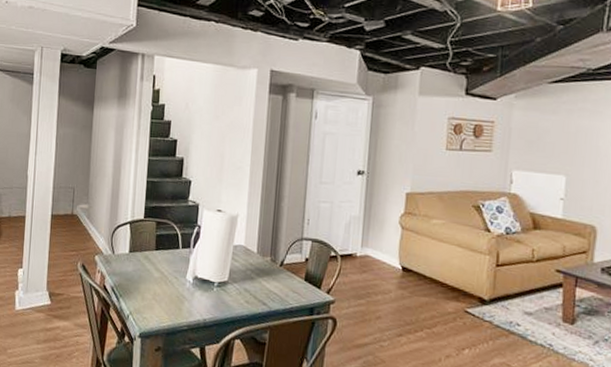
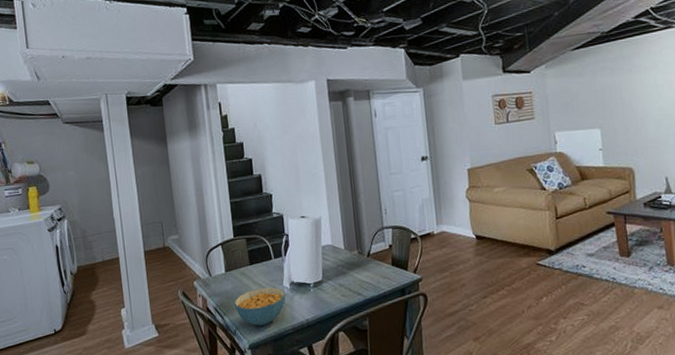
cereal bowl: none [132,276,187,316] -> present [234,287,286,326]

